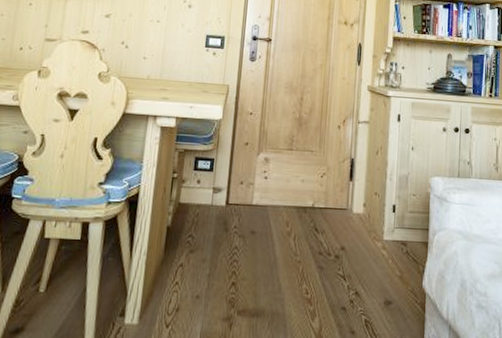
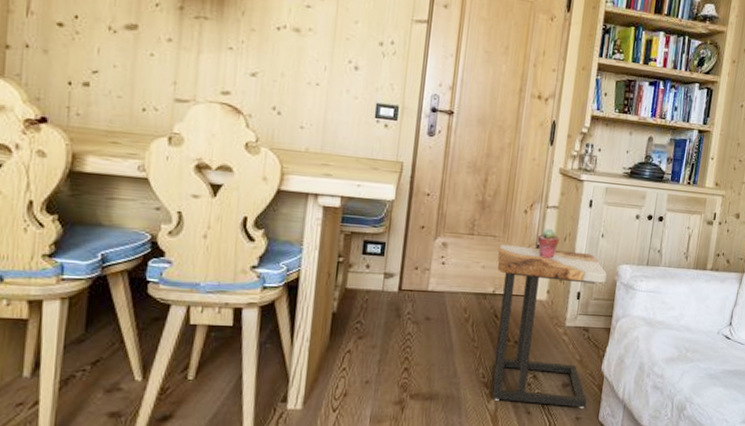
side table: none [315,159,420,330] -> present [492,244,607,409]
potted succulent: none [351,142,372,172] -> present [537,228,560,259]

